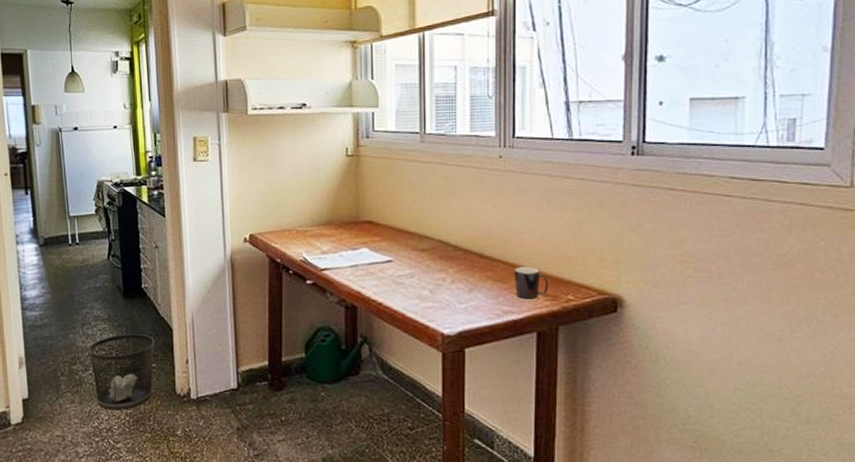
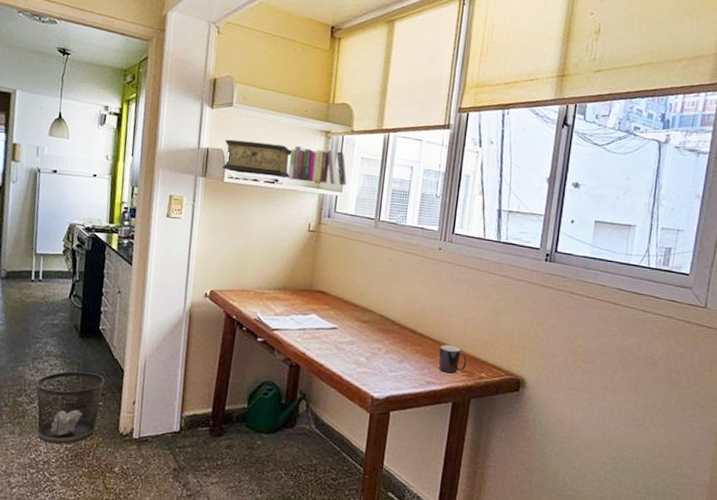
decorative box: none [243,64,319,102] -> present [223,139,292,179]
books: none [316,61,383,102] -> present [288,145,347,185]

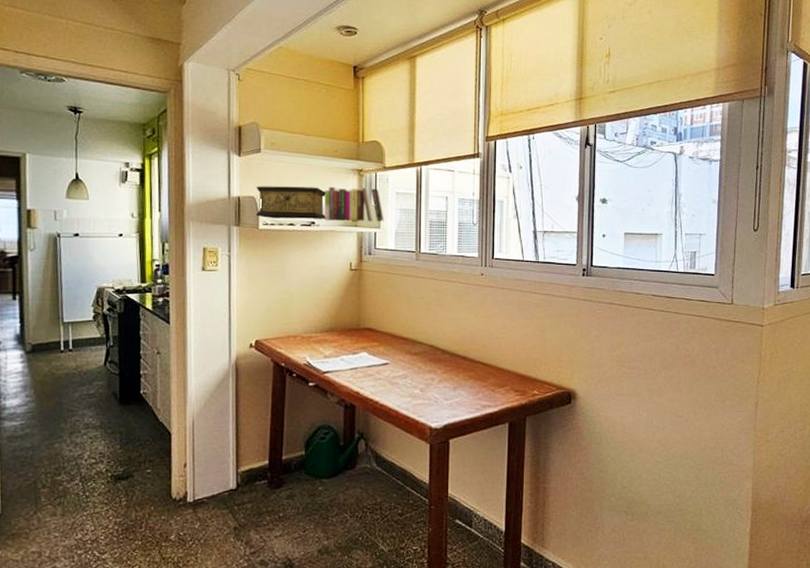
waste bin: present [36,371,105,444] -> none [76,440,151,520]
mug: present [438,344,467,376] -> none [491,366,519,397]

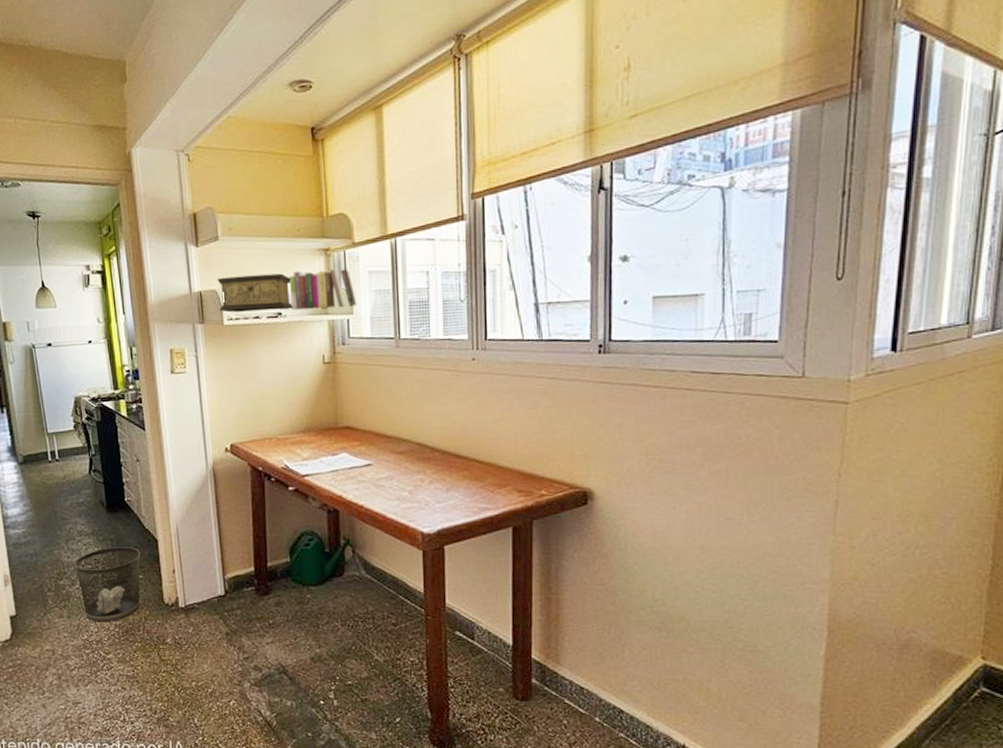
waste bin: none [76,440,151,520] -> present [74,547,141,622]

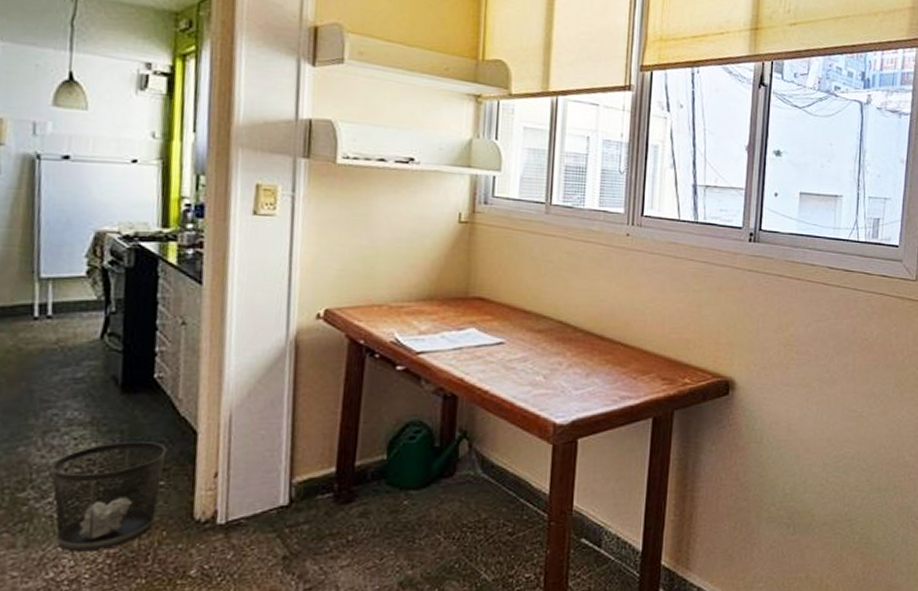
decorative box: present [217,273,294,313] -> none [334,107,431,157]
books: present [290,269,357,310] -> none [427,113,507,163]

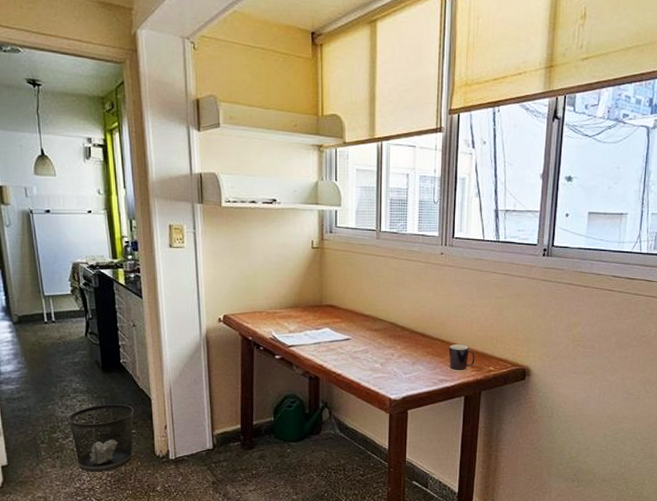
mug: none [633,348,667,386] -> present [448,343,475,372]

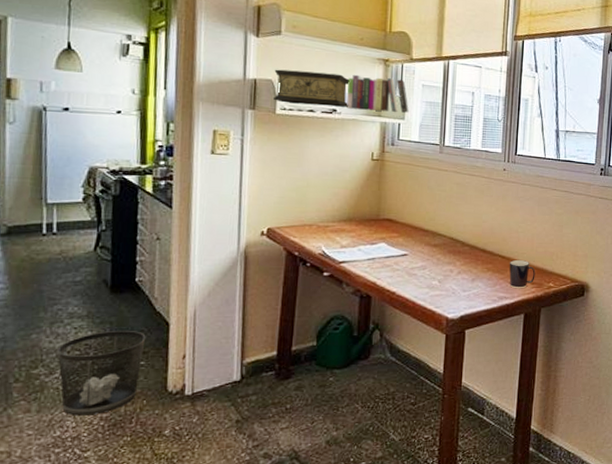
decorative box: none [217,162,288,198] -> present [274,69,350,108]
books: none [285,163,345,200] -> present [347,74,409,113]

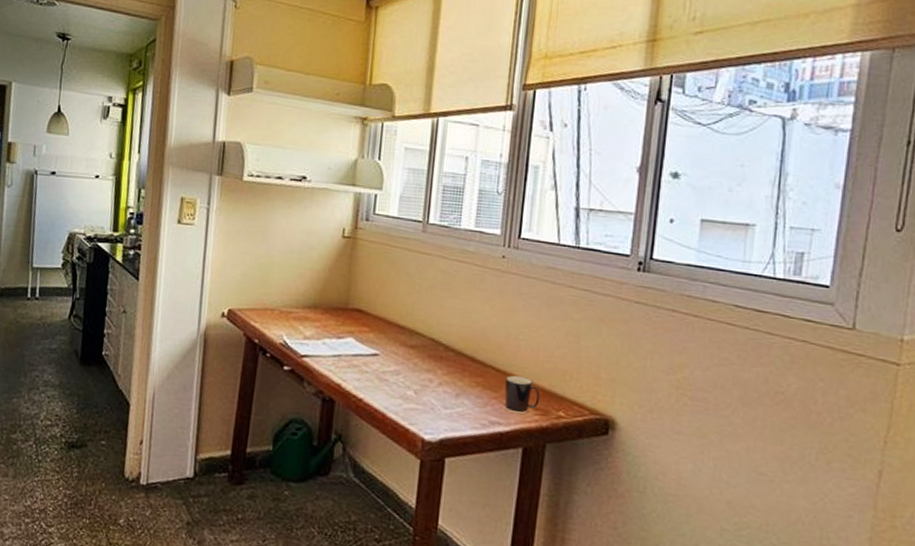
waste bin: present [57,331,146,416] -> none [32,404,108,490]
decorative box: present [274,69,350,108] -> none [242,130,322,175]
books: present [347,74,409,113] -> none [317,136,388,182]

